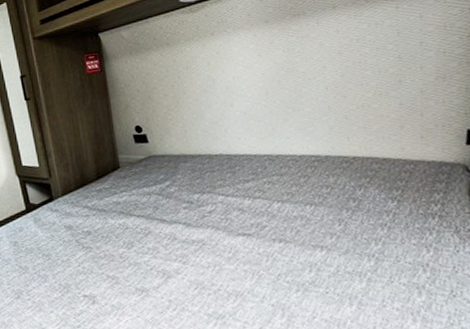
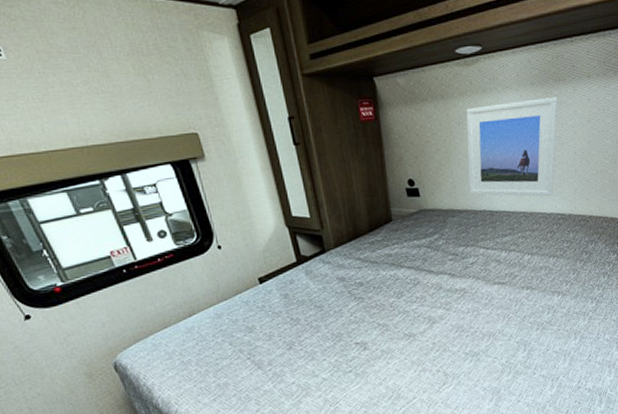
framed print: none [194,31,303,139] -> present [466,96,558,197]

